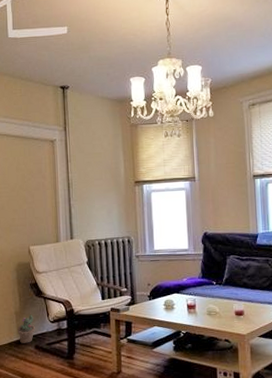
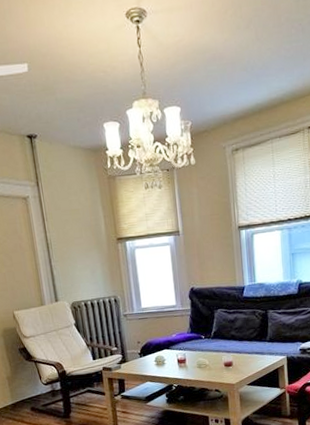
decorative plant: present [17,314,36,343] -> none [11,378,30,407]

